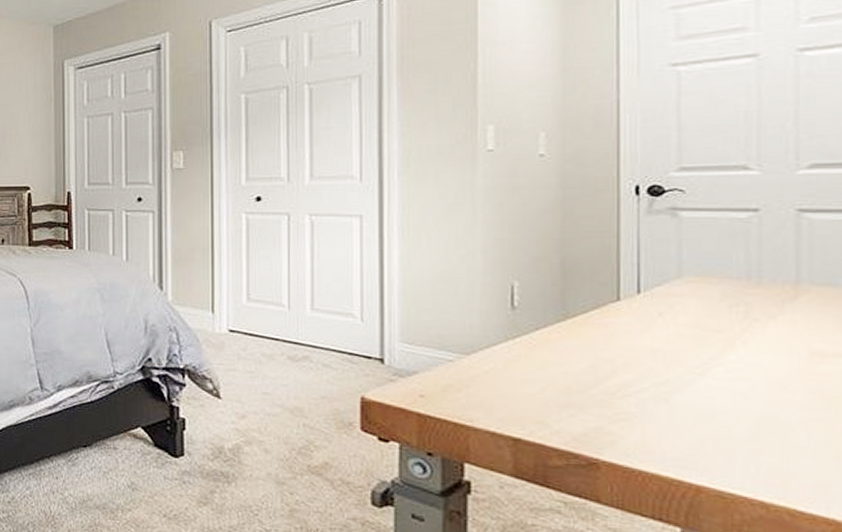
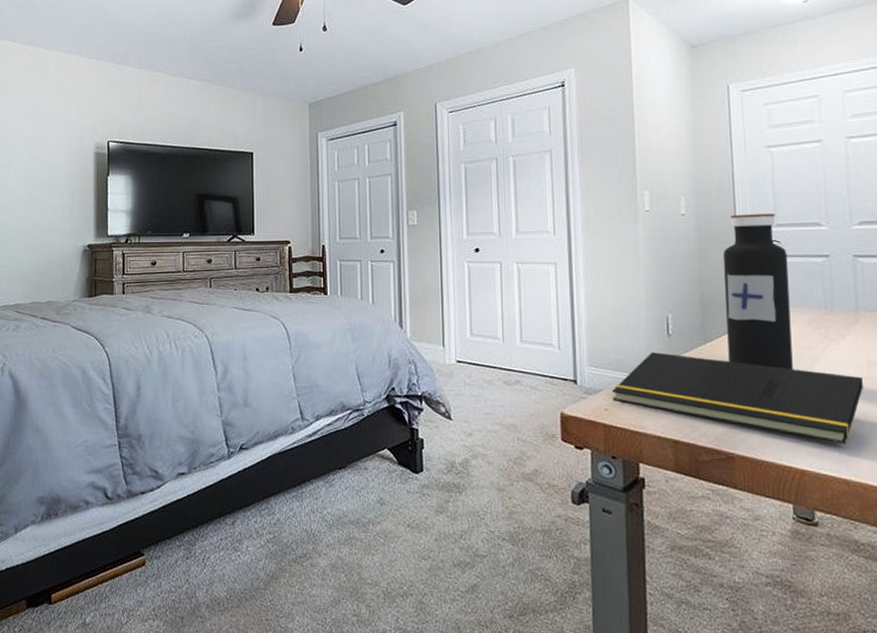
notepad: none [430,328,801,456] -> present [611,352,864,444]
water bottle: none [596,154,694,358] -> present [722,214,793,370]

